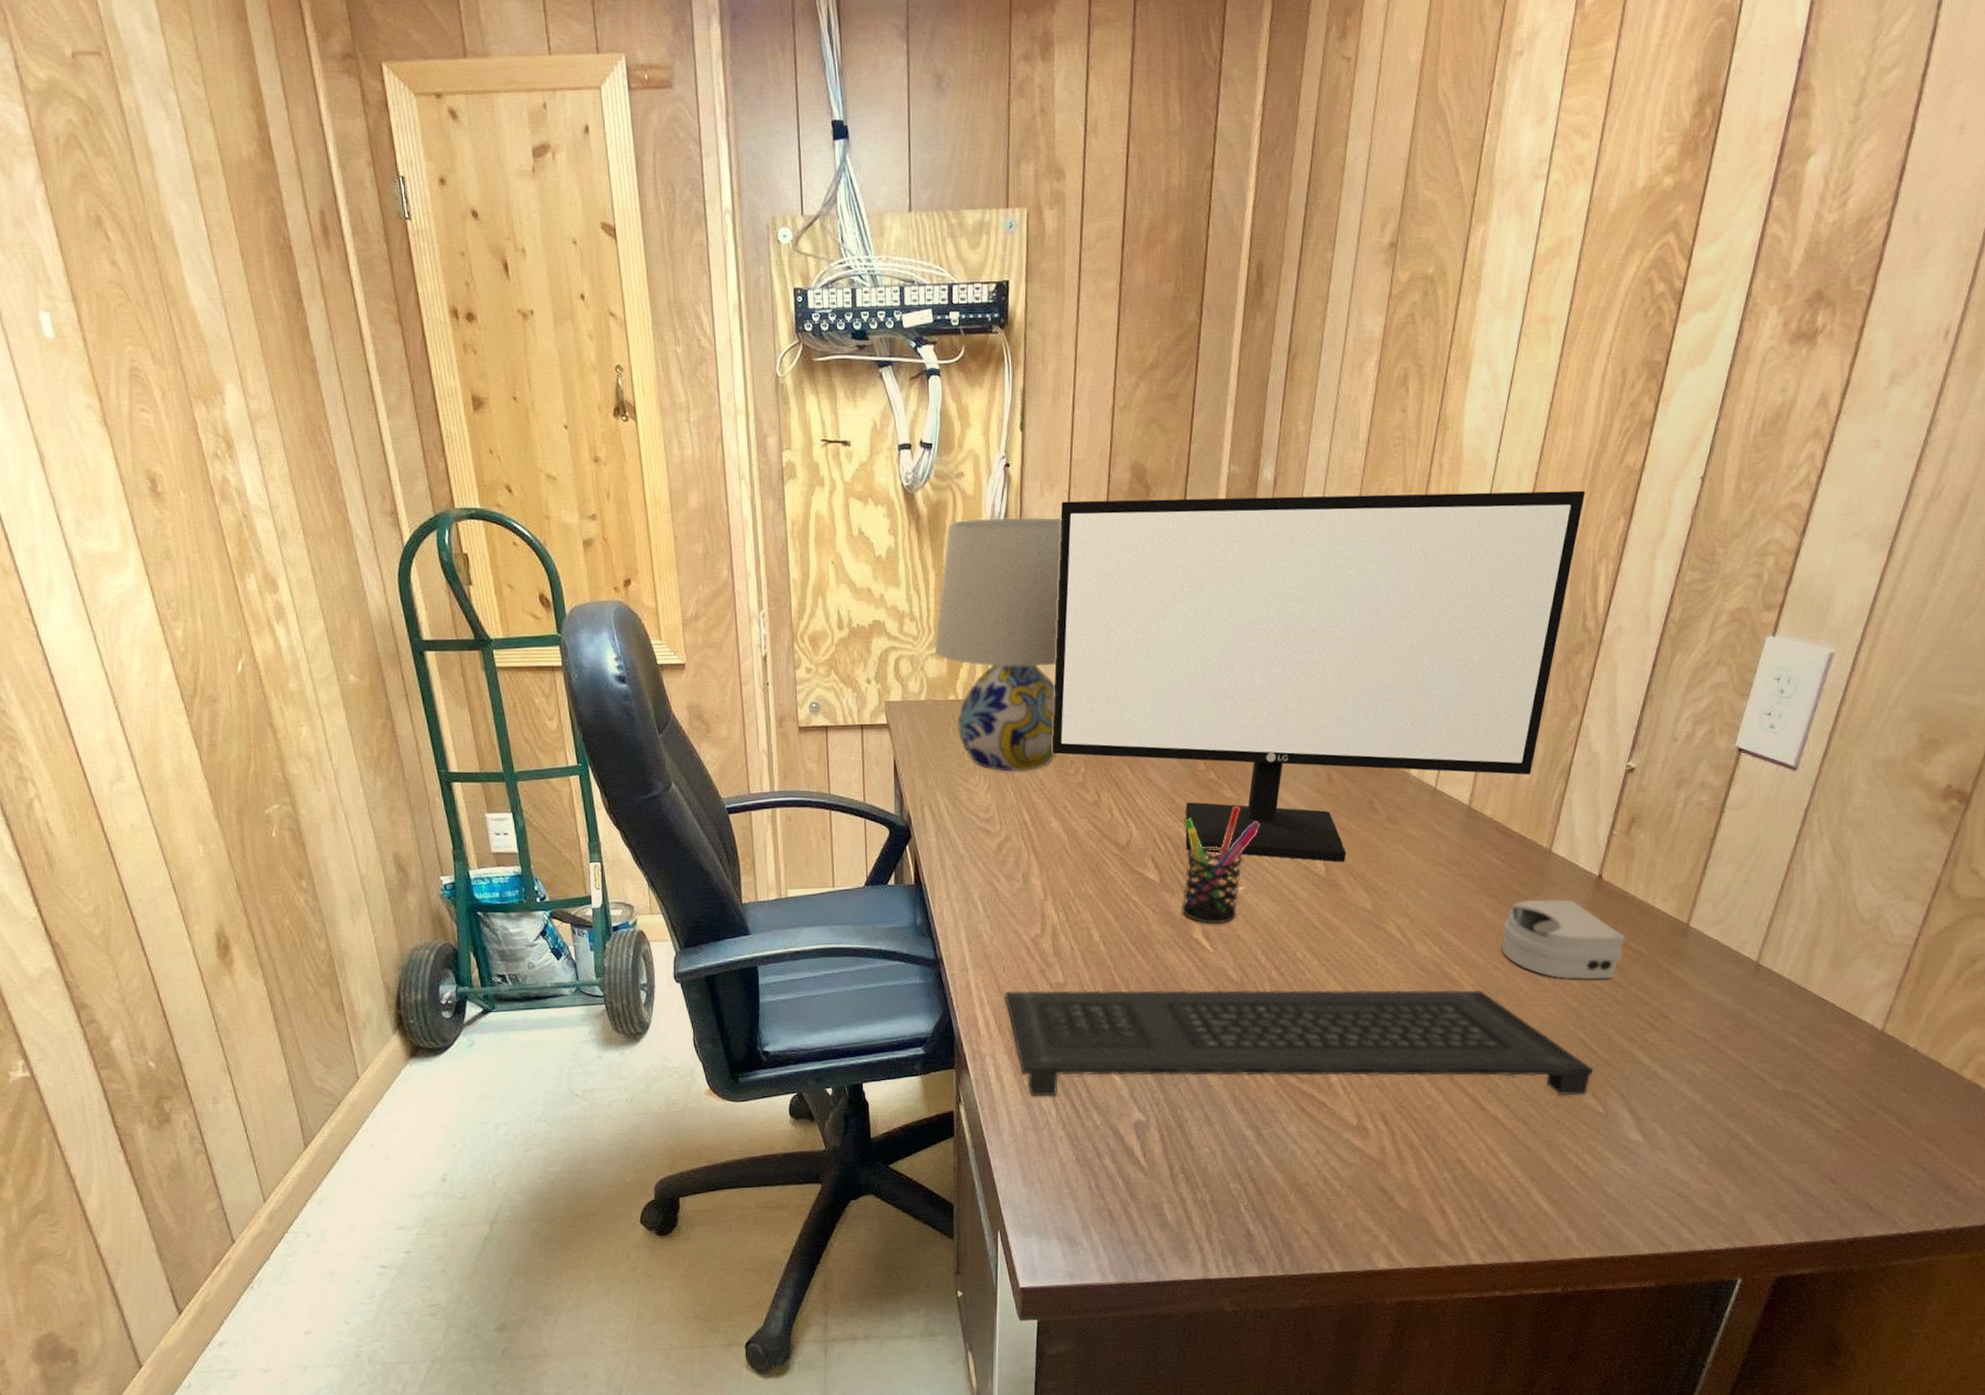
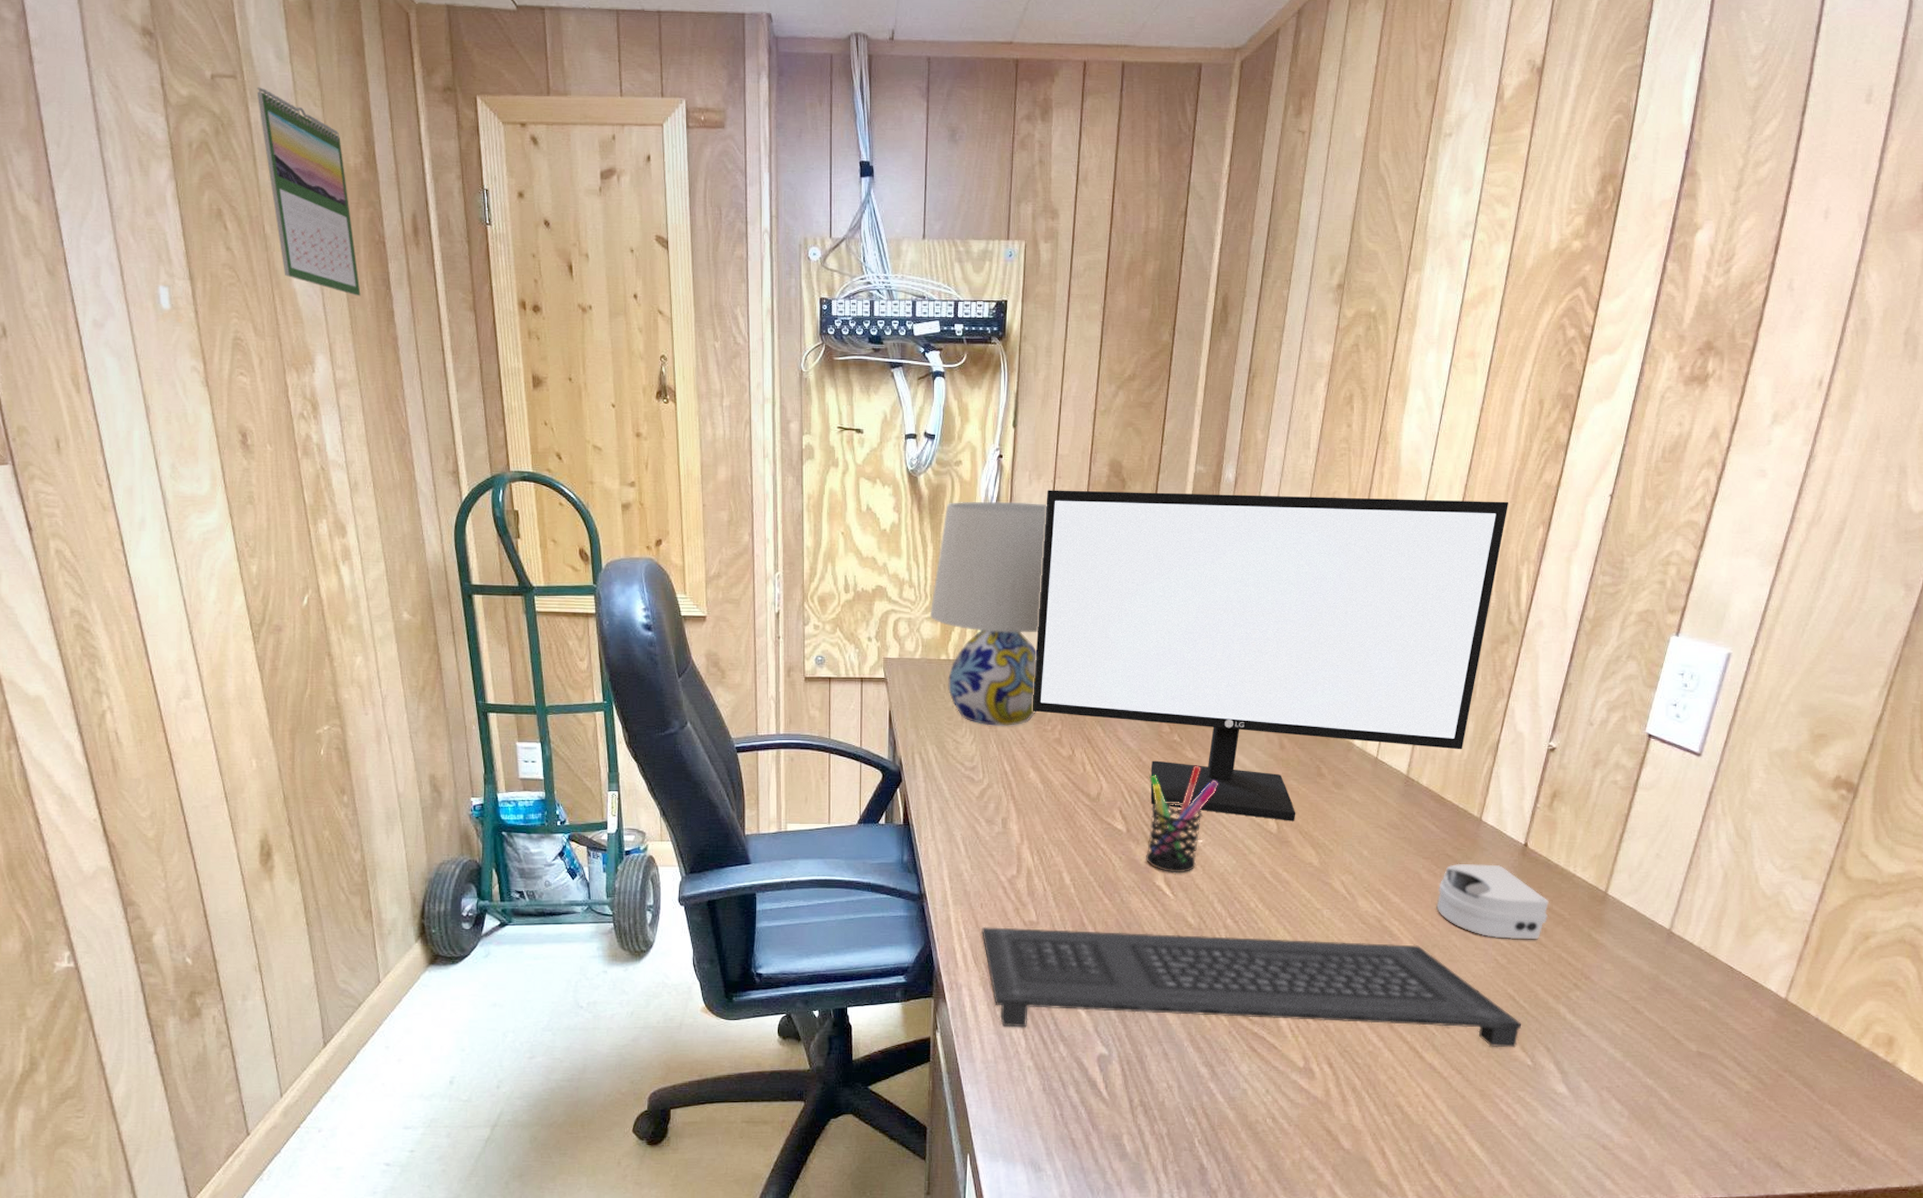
calendar: none [126,65,269,312] -> present [257,87,361,296]

